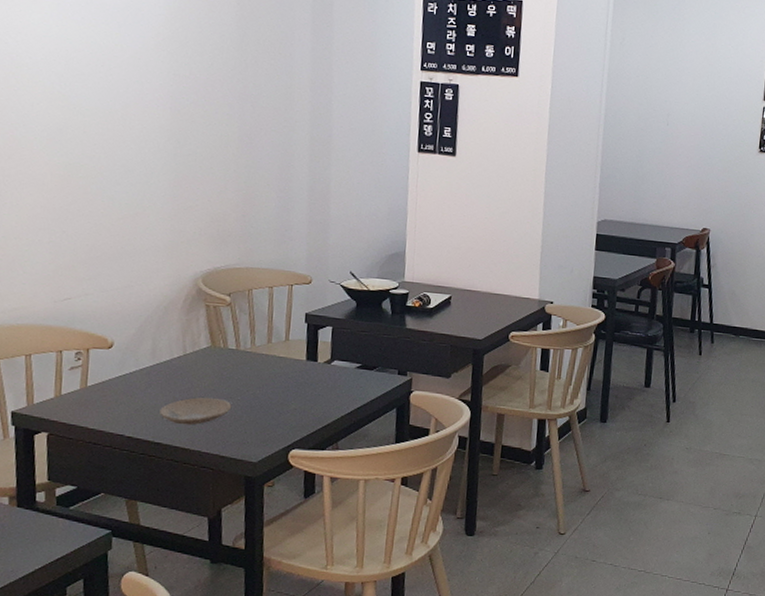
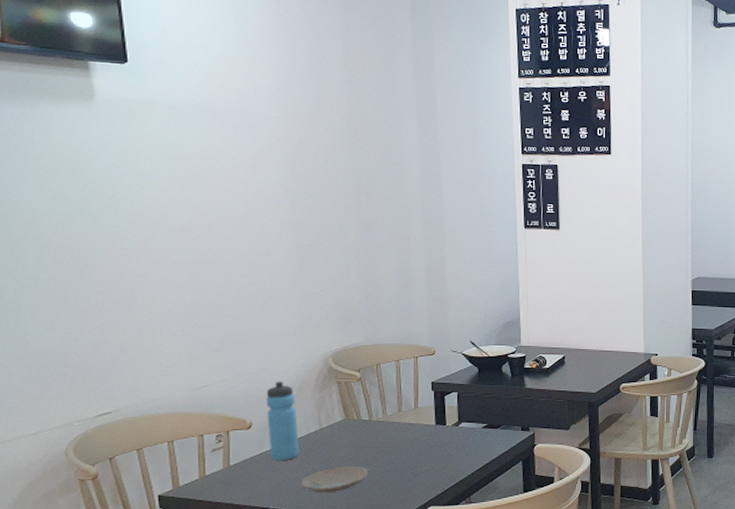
water bottle: none [129,299,161,386] -> present [266,381,299,460]

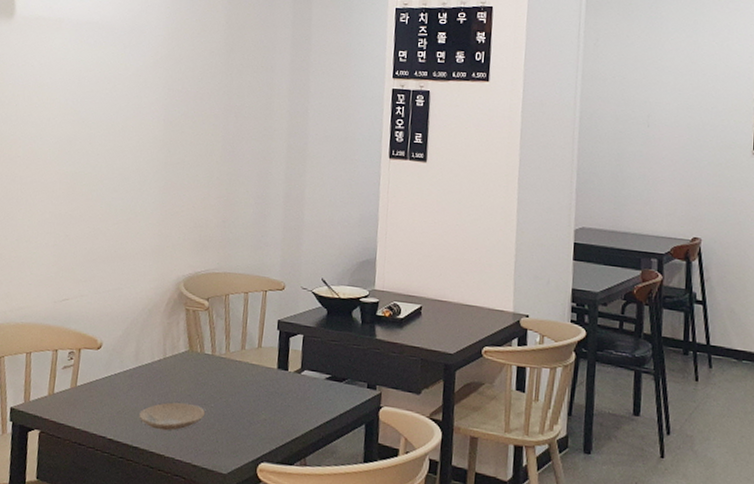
water bottle: present [266,381,299,460] -> none [114,301,145,388]

